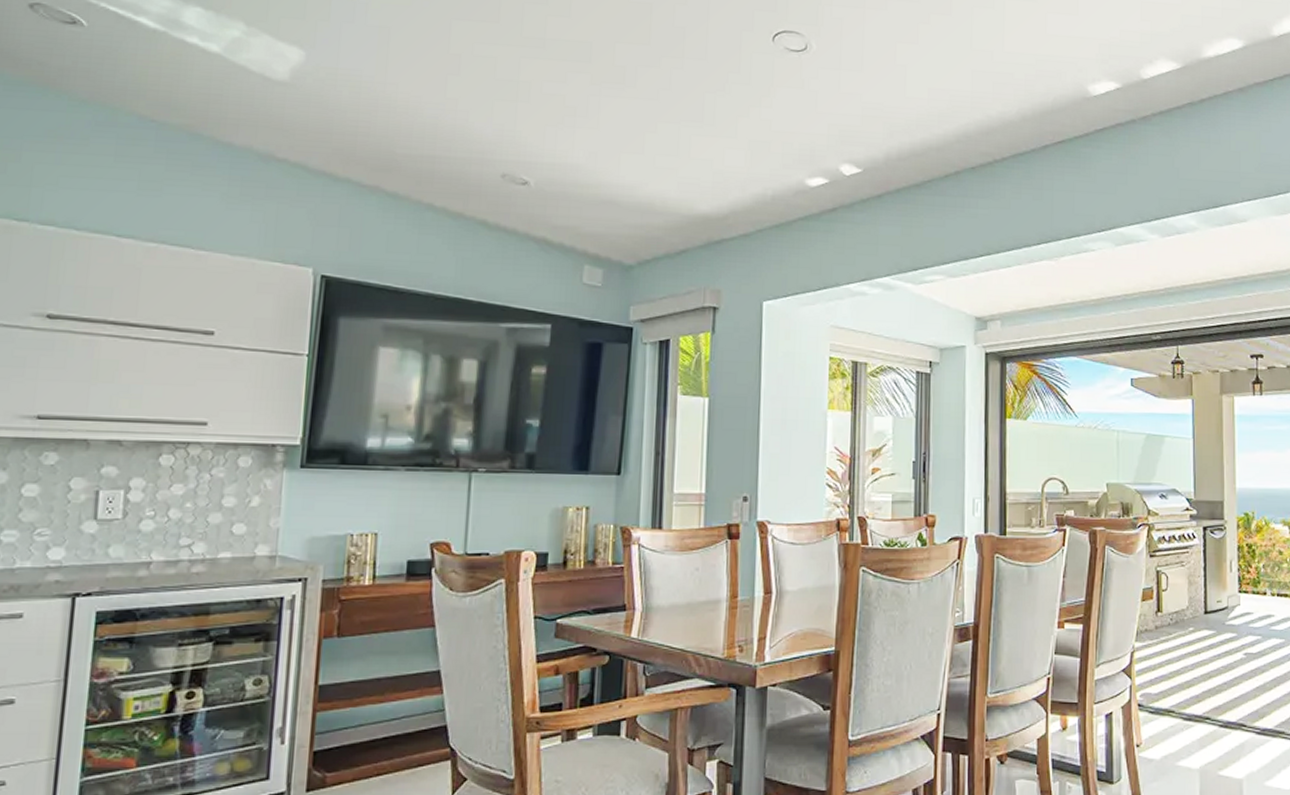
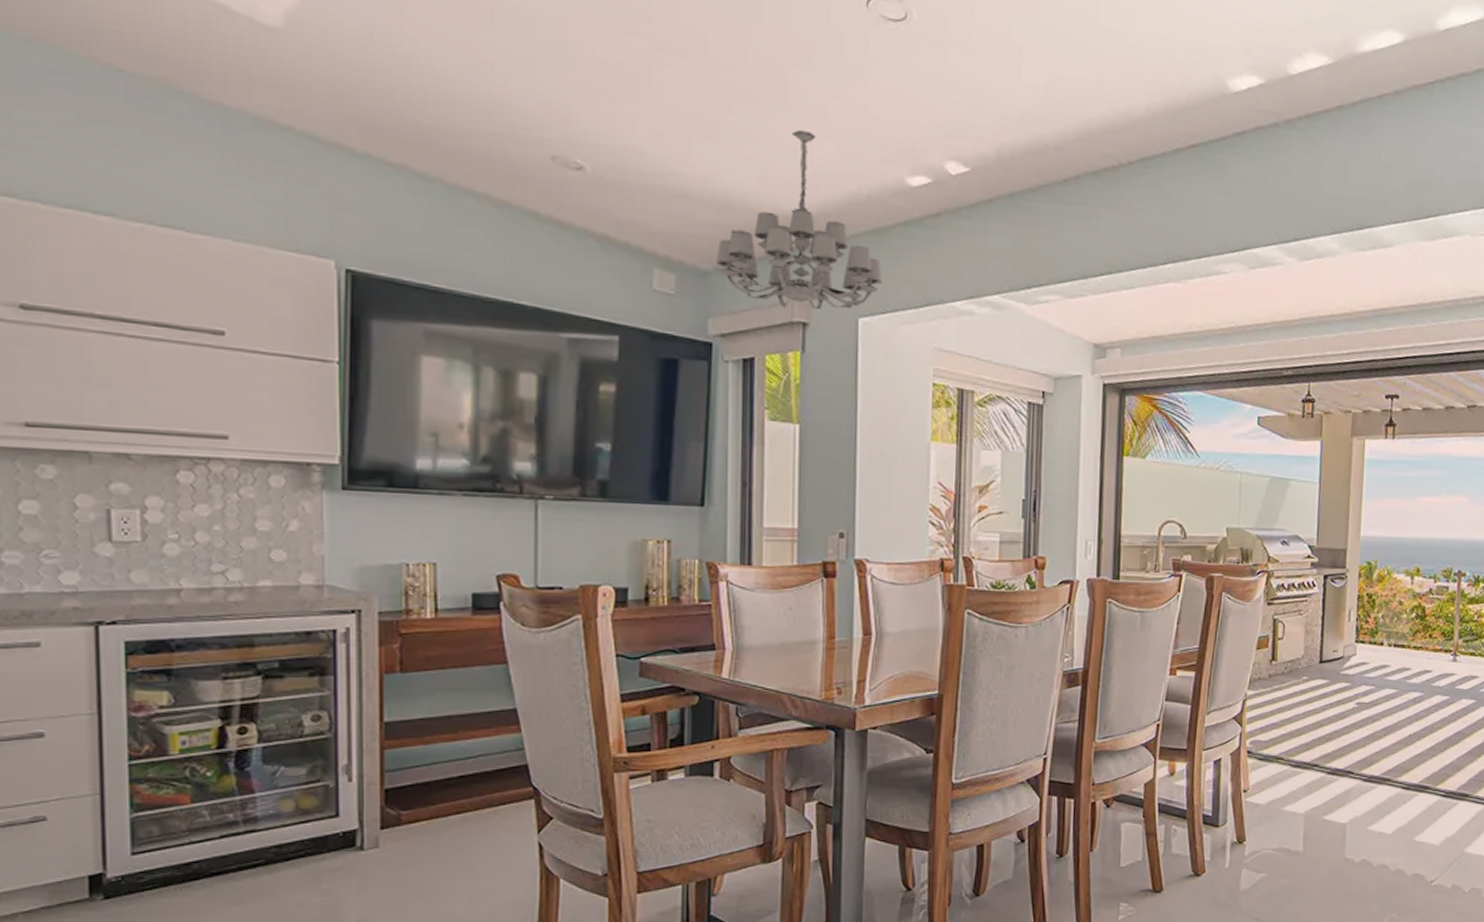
chandelier: none [638,143,785,296] -> present [716,129,883,310]

